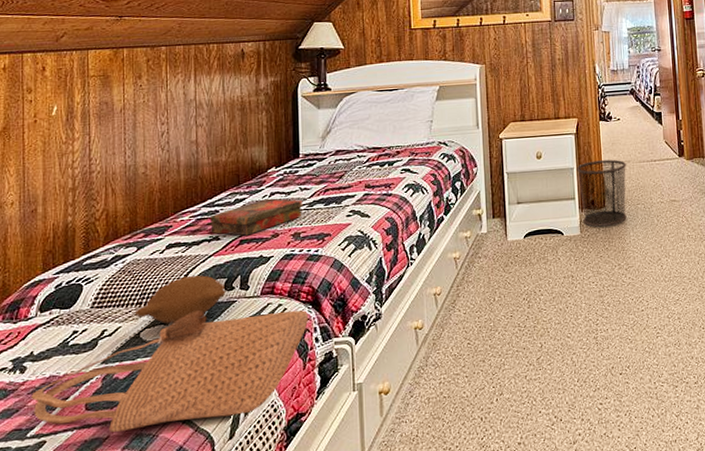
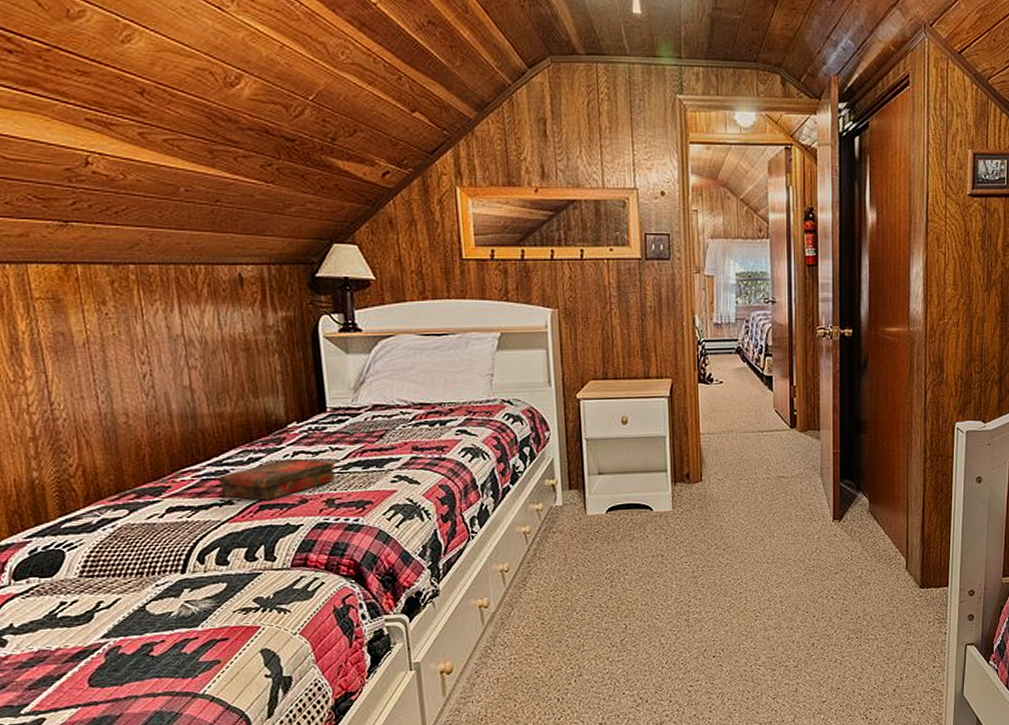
tote bag: present [31,309,309,432] -> none [19,581,352,710]
teddy bear: present [134,275,226,325] -> none [135,543,248,597]
waste bin: present [576,159,627,227] -> none [669,428,729,503]

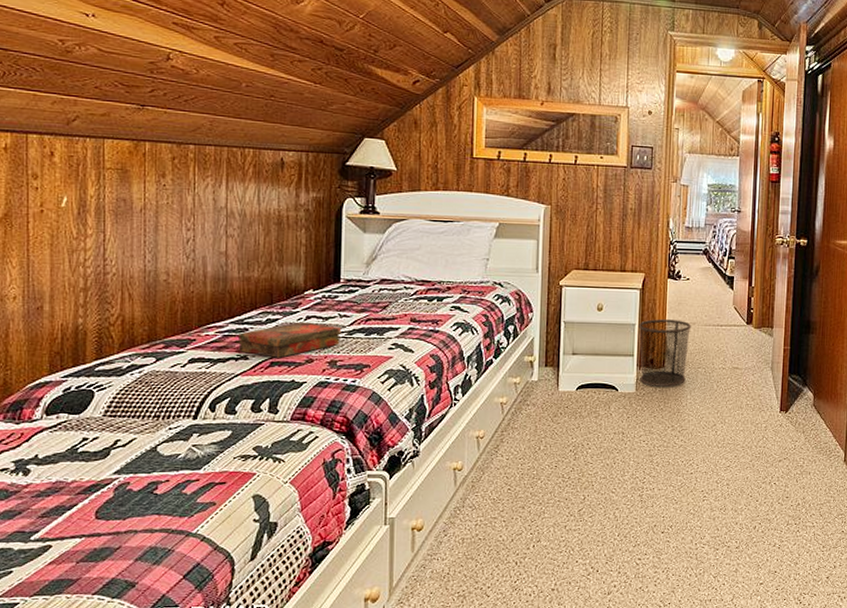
waste bin: none [669,428,729,503] -> present [638,319,692,387]

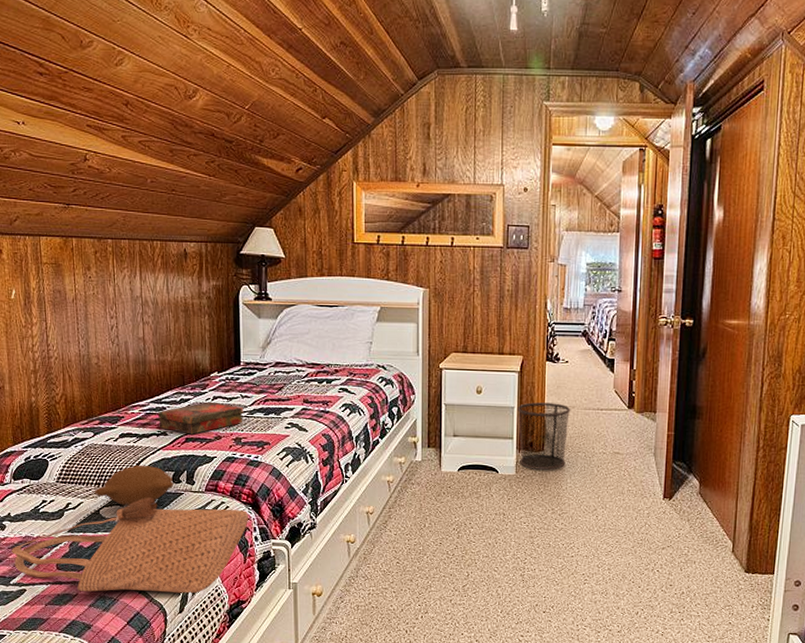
tote bag: none [36,429,342,543] -> present [11,496,249,594]
teddy bear: none [151,393,253,440] -> present [94,464,174,506]

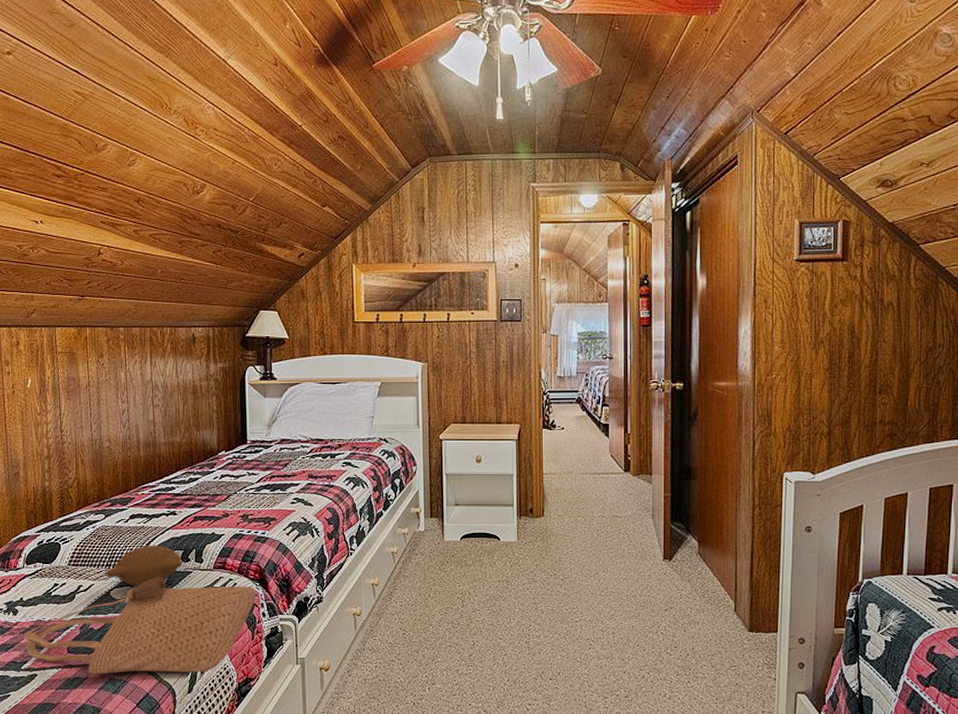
book: present [158,401,244,435] -> none [167,480,251,513]
waste bin: present [517,402,571,470] -> none [516,469,569,535]

